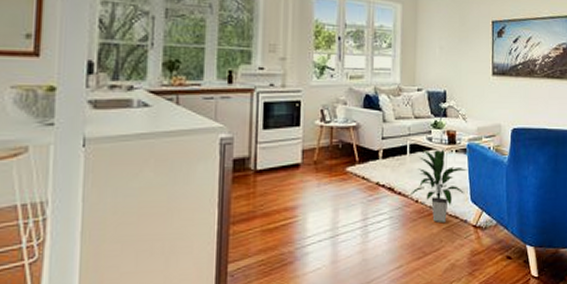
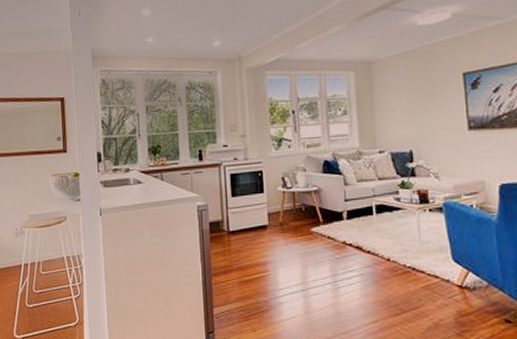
indoor plant: present [409,149,467,224] -> none [379,208,445,282]

